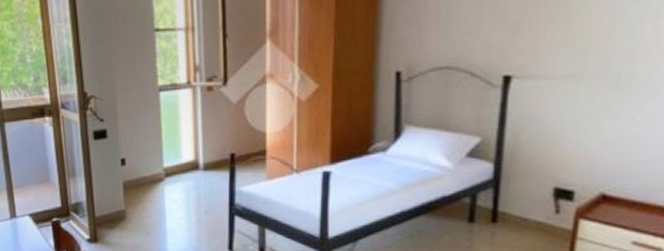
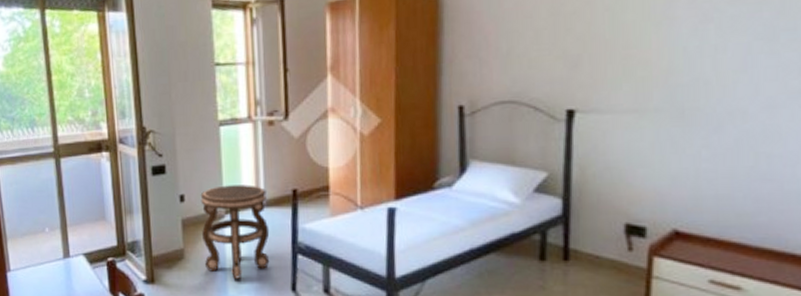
side table: none [141,149,208,240] -> present [200,185,270,280]

